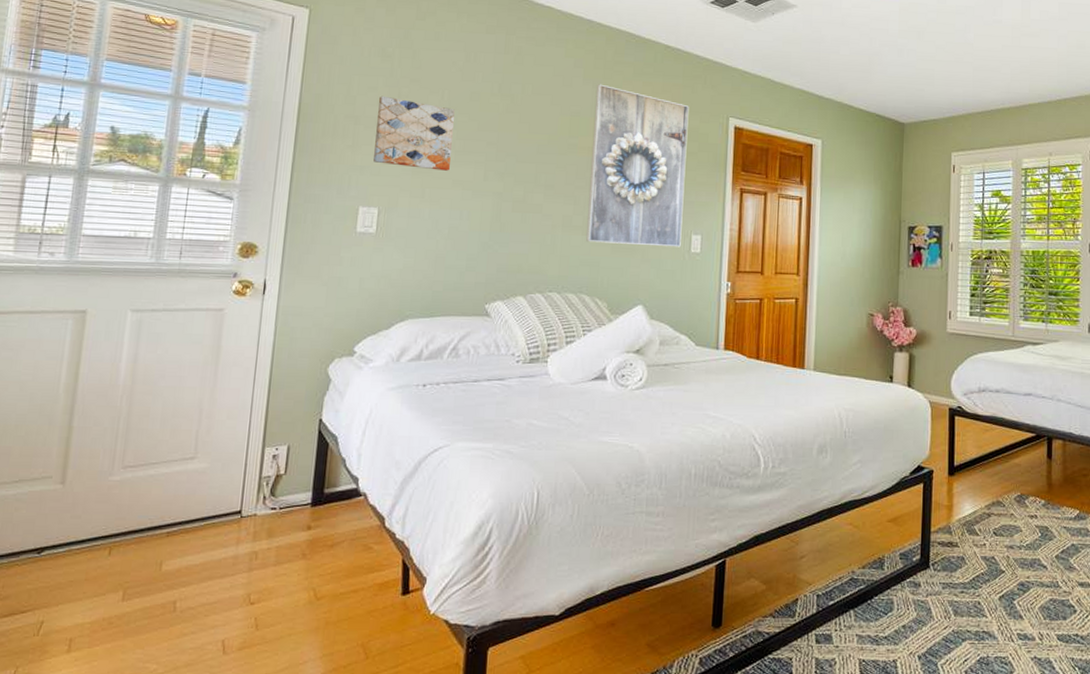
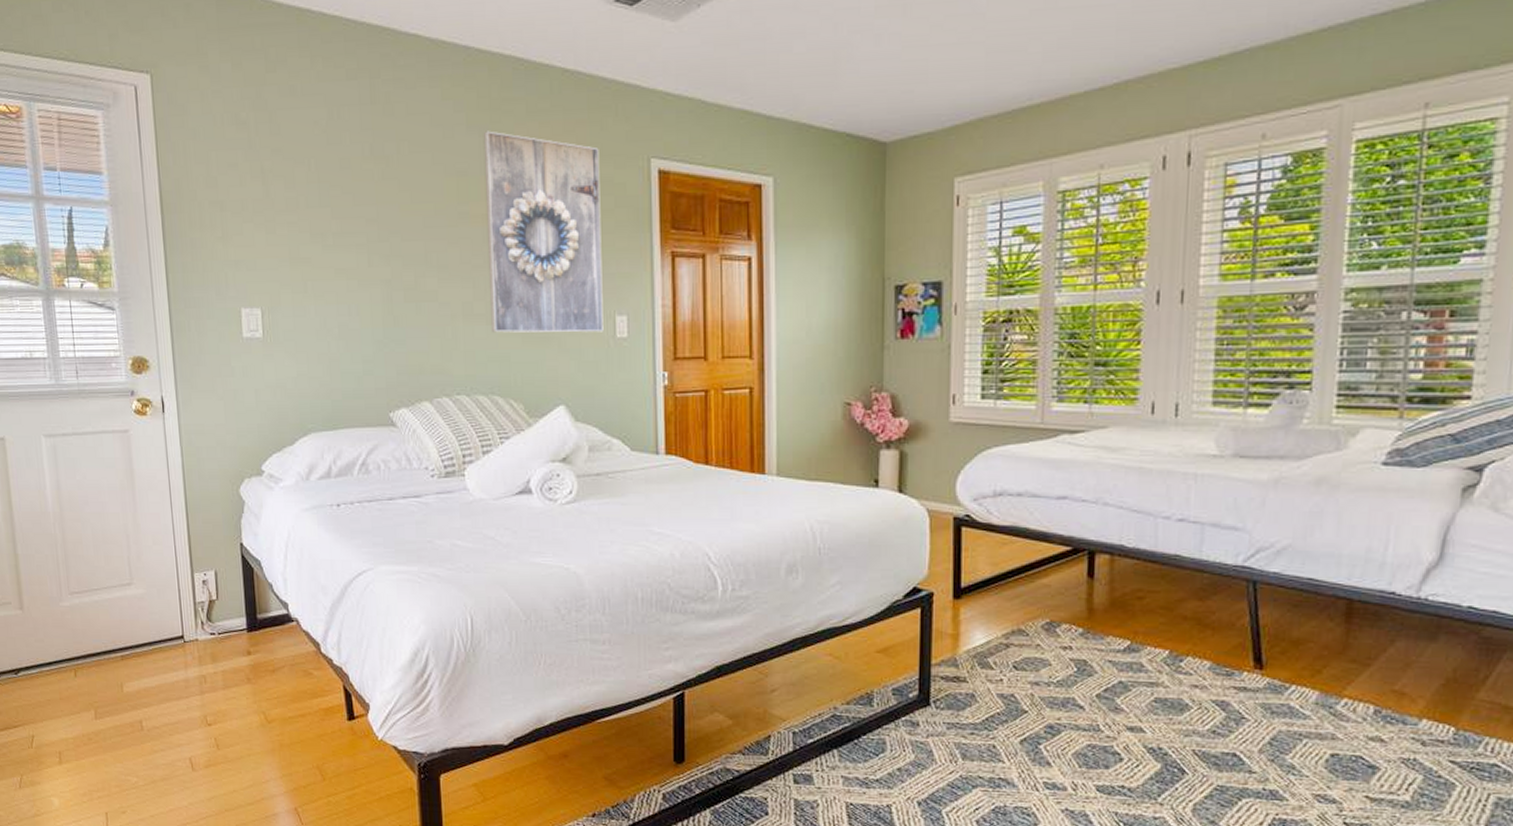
wall art: present [373,96,455,171] -> none [241,173,329,259]

